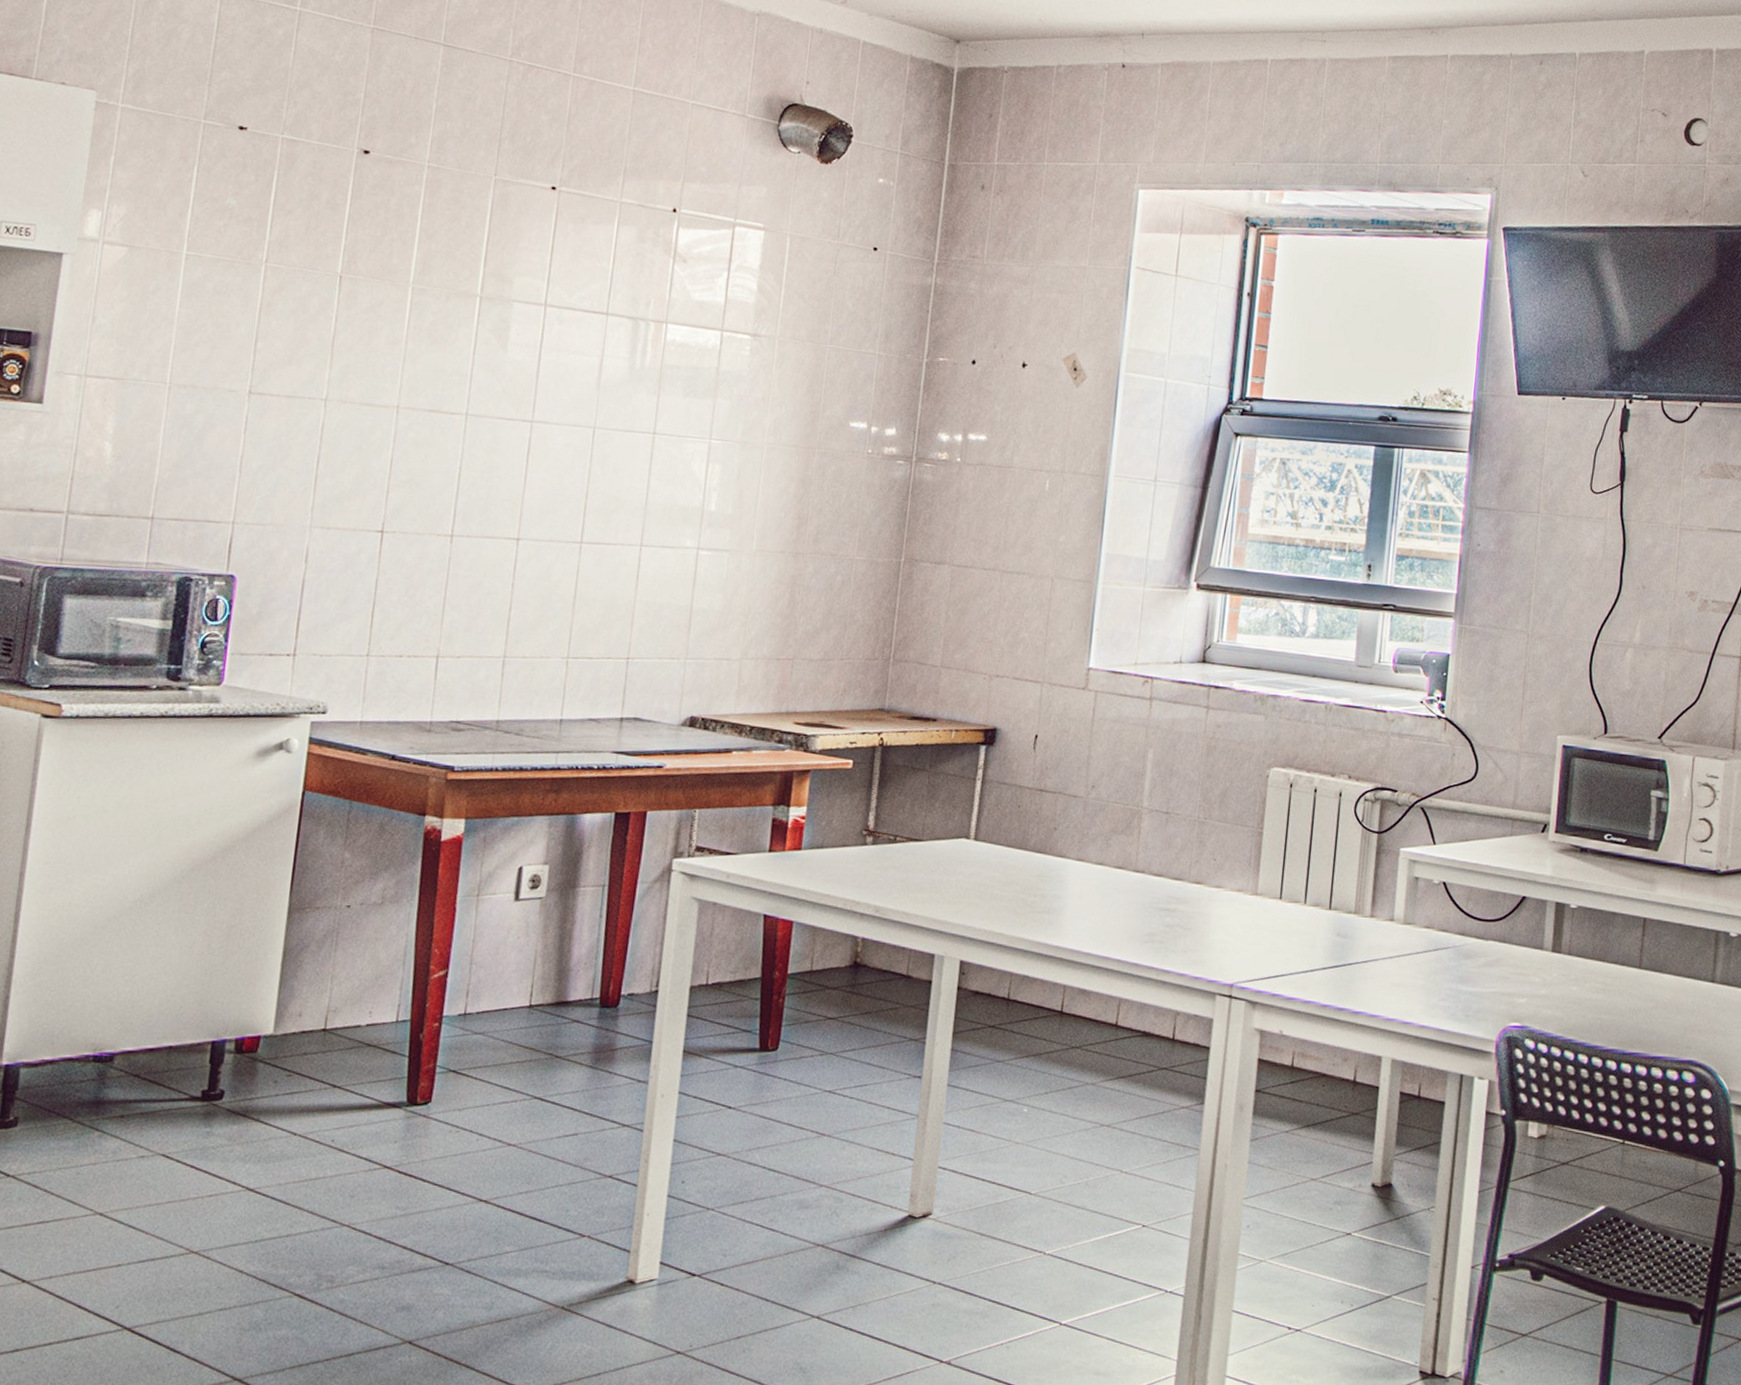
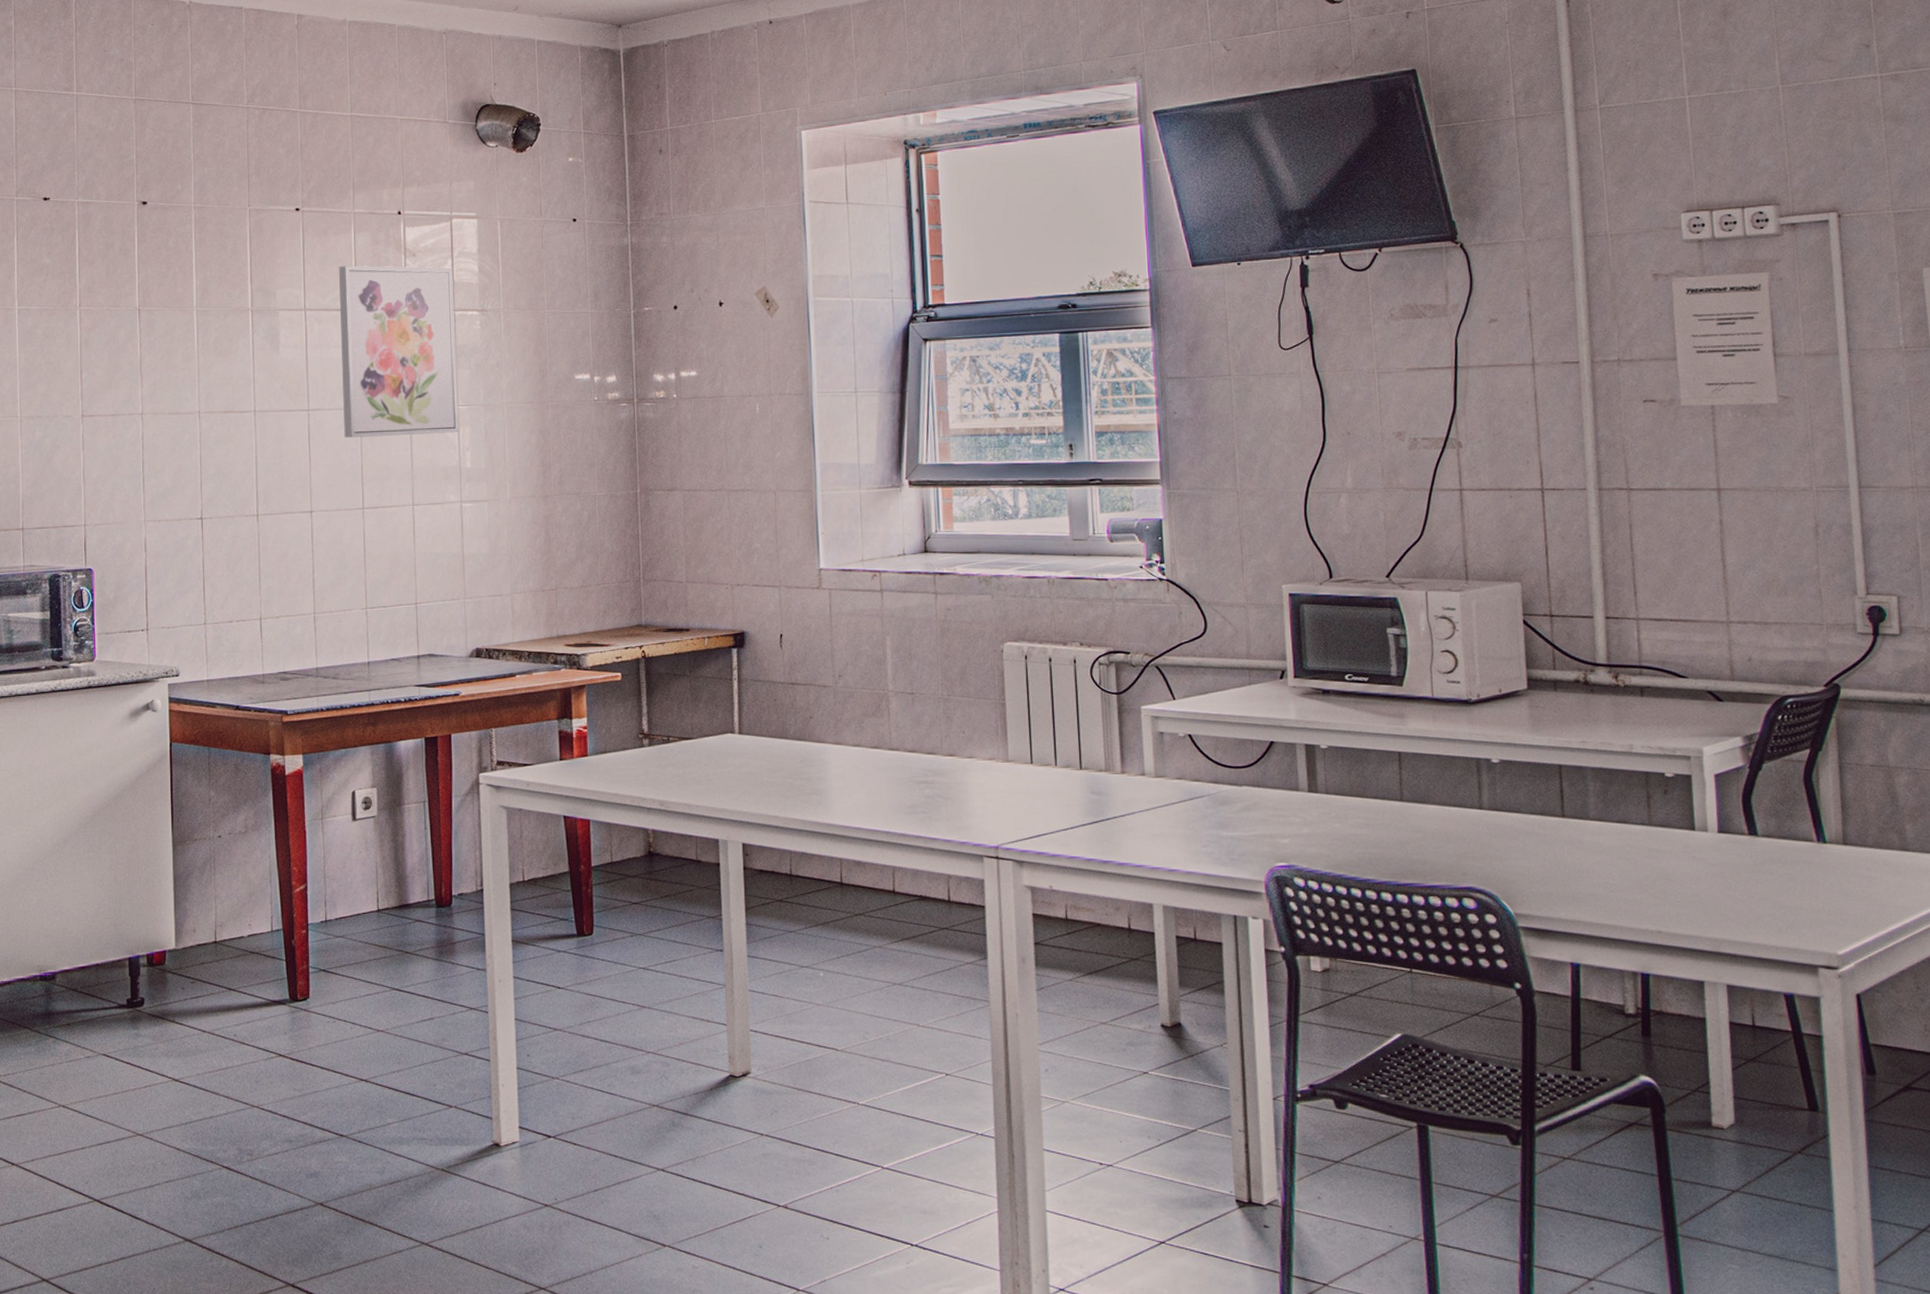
wall art: none [571,260,727,470] -> present [339,265,458,438]

